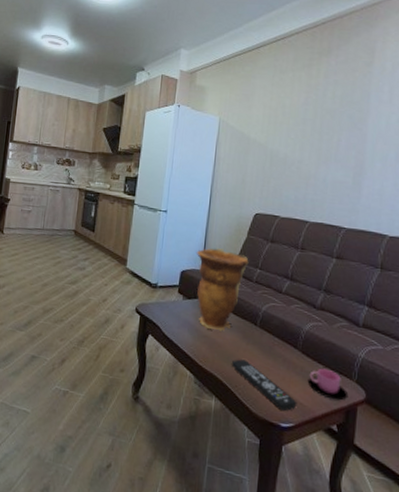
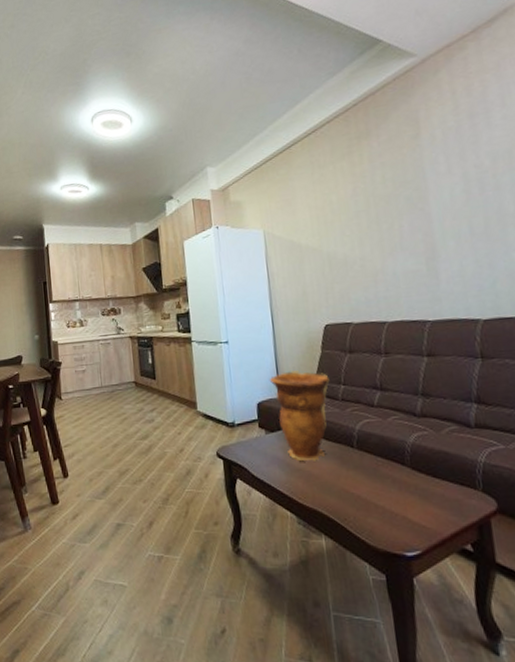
remote control: present [231,359,297,412] -> none [334,488,420,539]
cup: present [307,368,349,401] -> none [425,482,477,516]

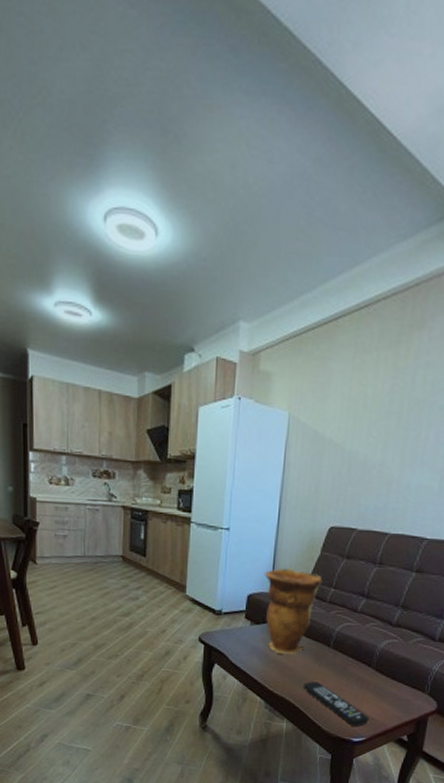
remote control: none [334,488,420,539] -> present [303,681,370,727]

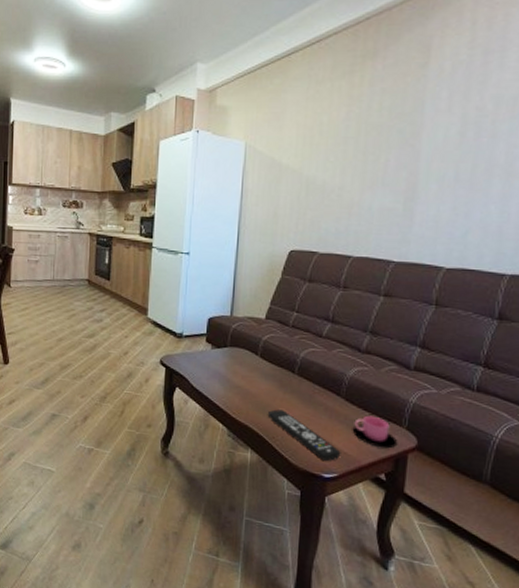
decorative vase: present [264,568,322,655] -> none [224,291,284,381]
cup: none [380,684,420,713] -> present [352,415,398,449]

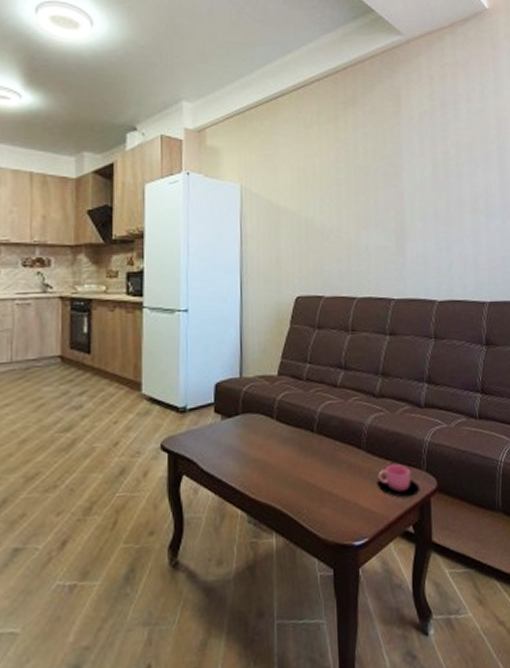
remote control: present [267,409,341,462] -> none [289,477,369,527]

